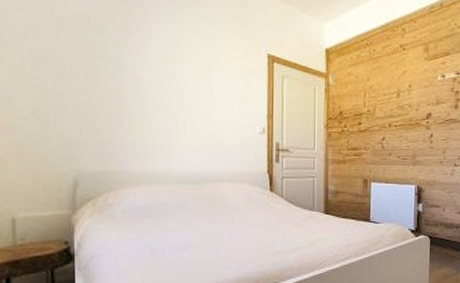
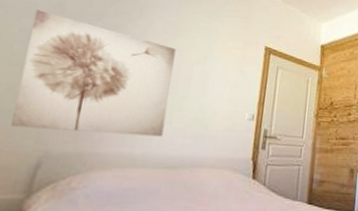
wall art: none [37,28,181,154] -> present [11,9,176,137]

